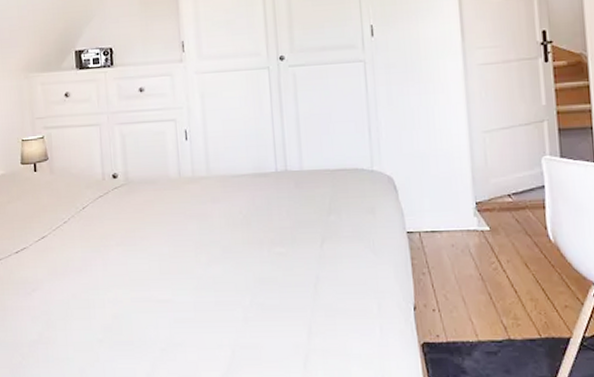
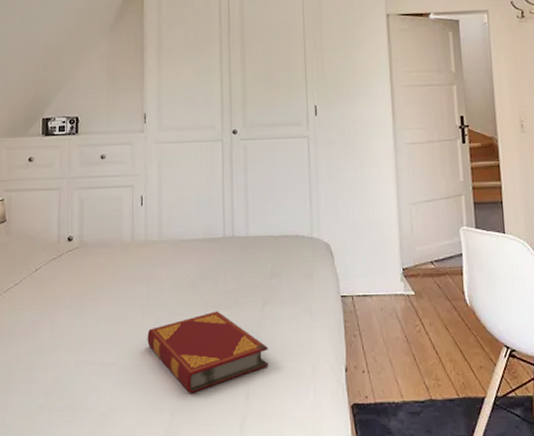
hardback book: none [201,248,331,330] -> present [147,311,269,393]

